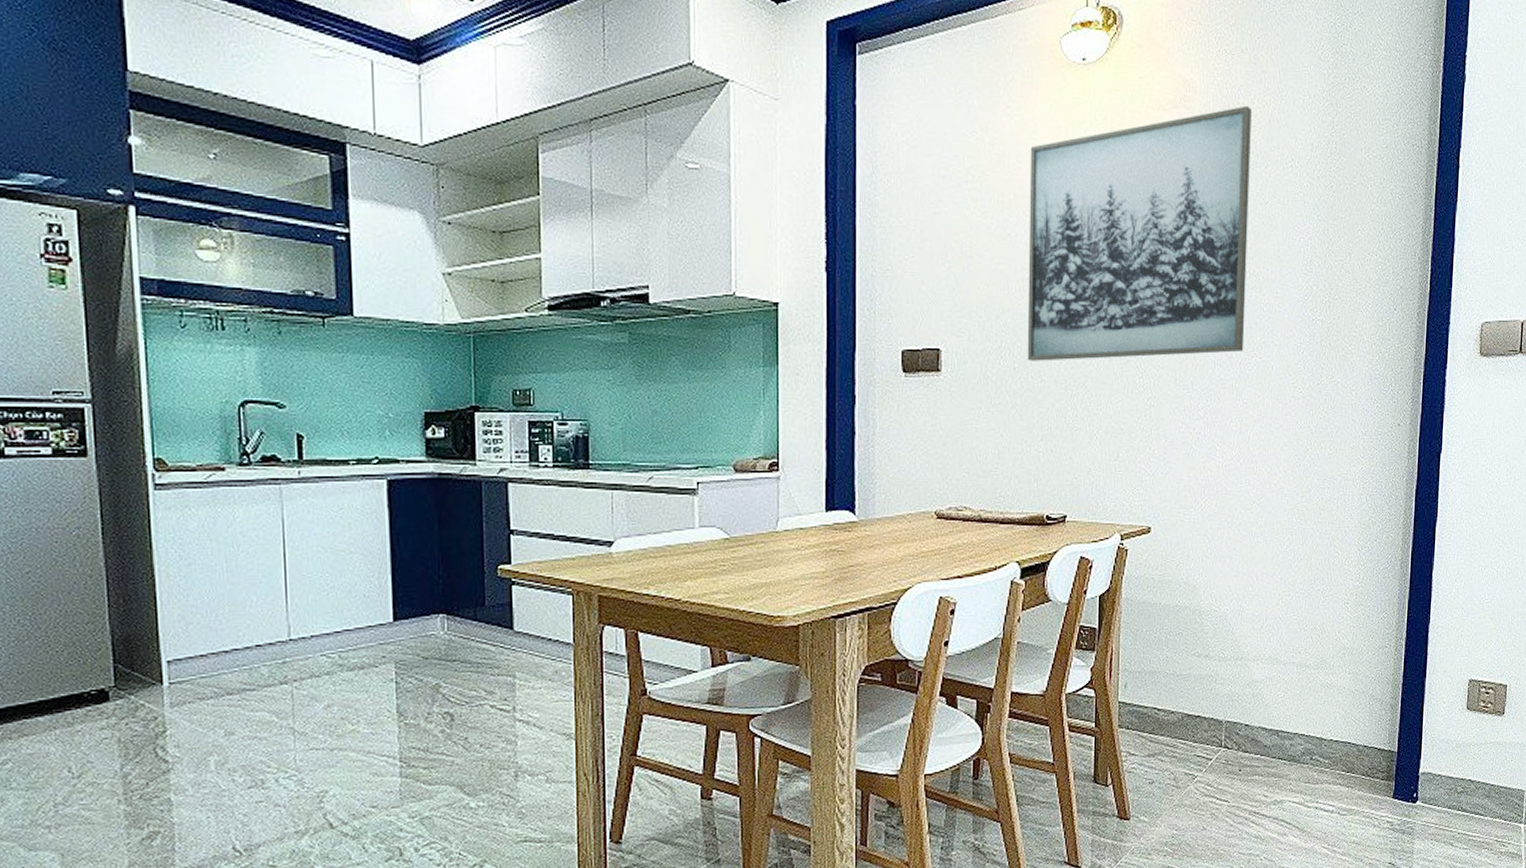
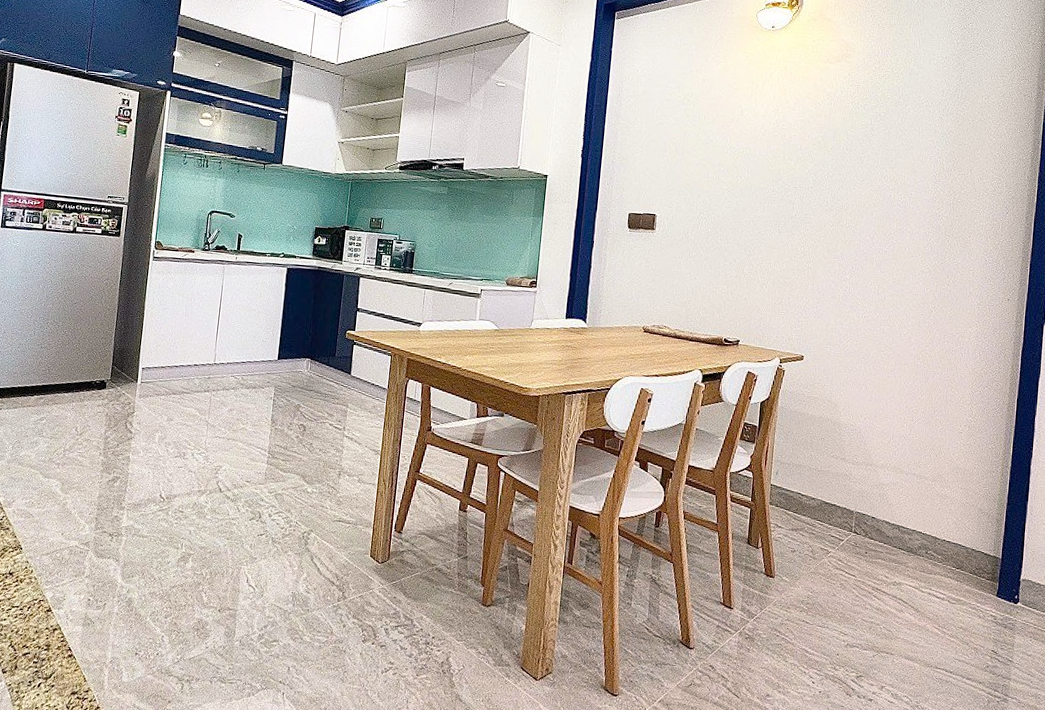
wall art: present [1027,105,1252,361] -> none [718,62,897,235]

